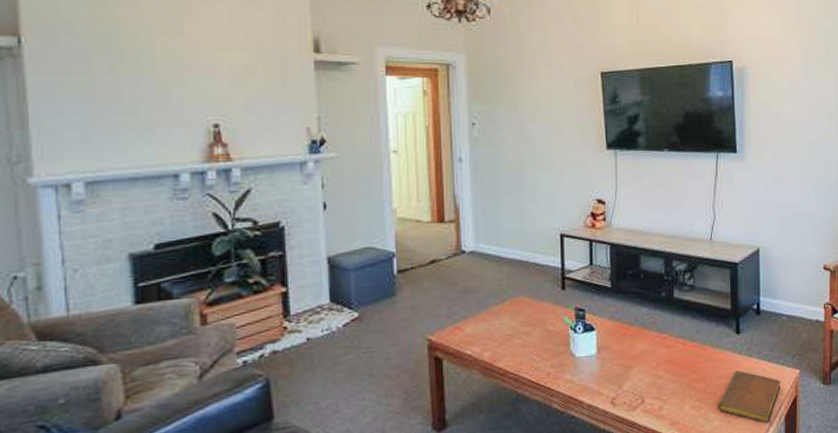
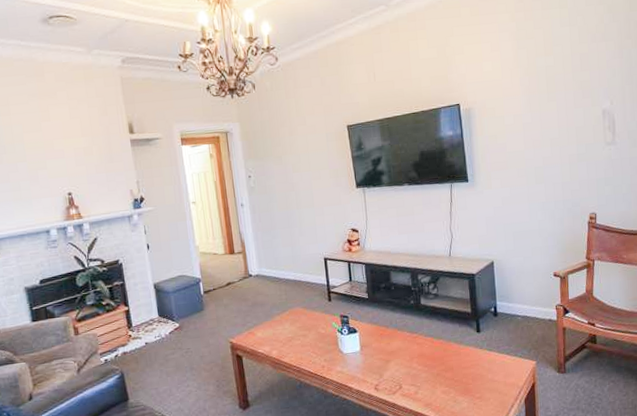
notebook: present [718,370,781,423] -> none [465,362,520,405]

